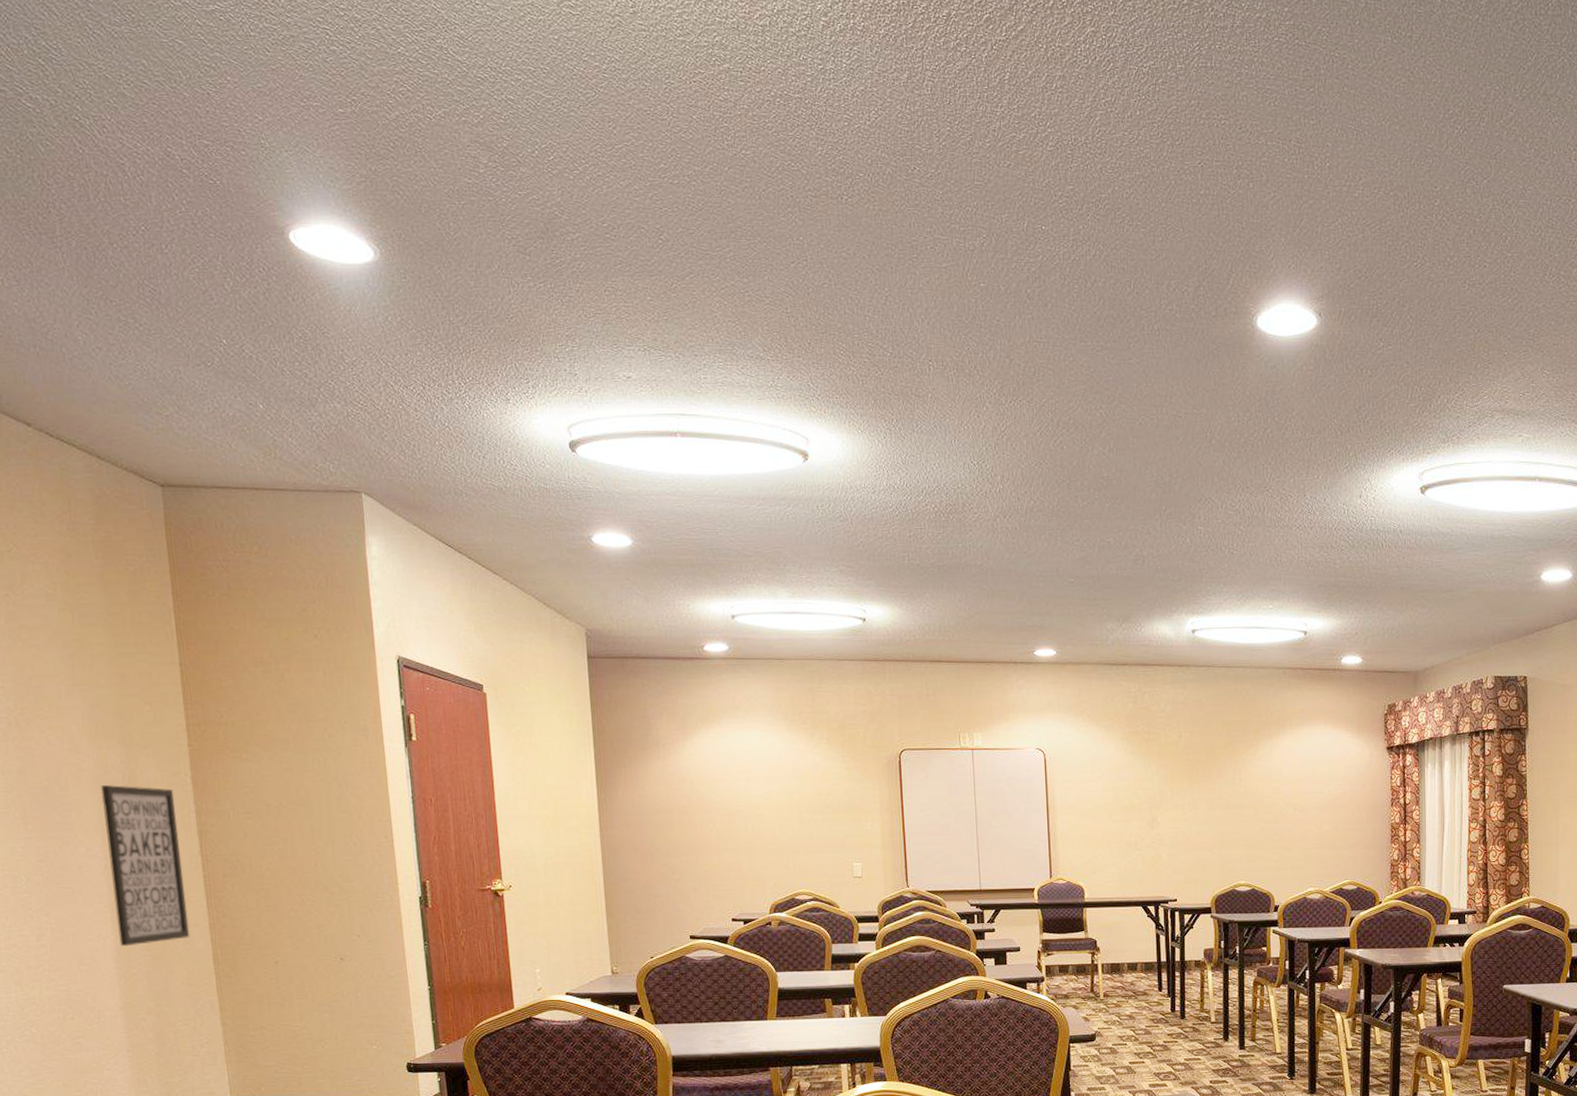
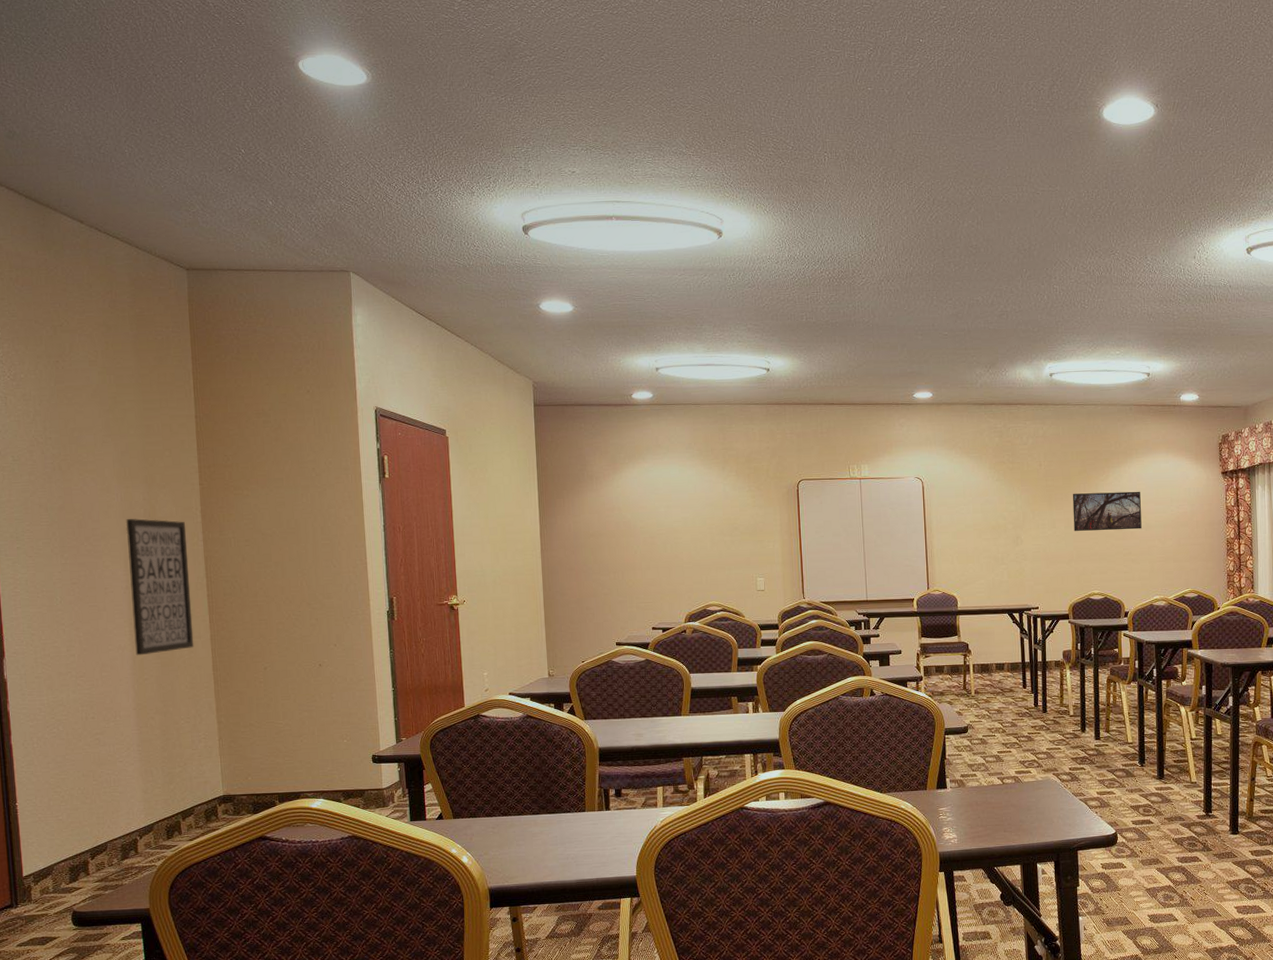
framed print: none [1216,768,1295,813] -> present [1072,491,1142,531]

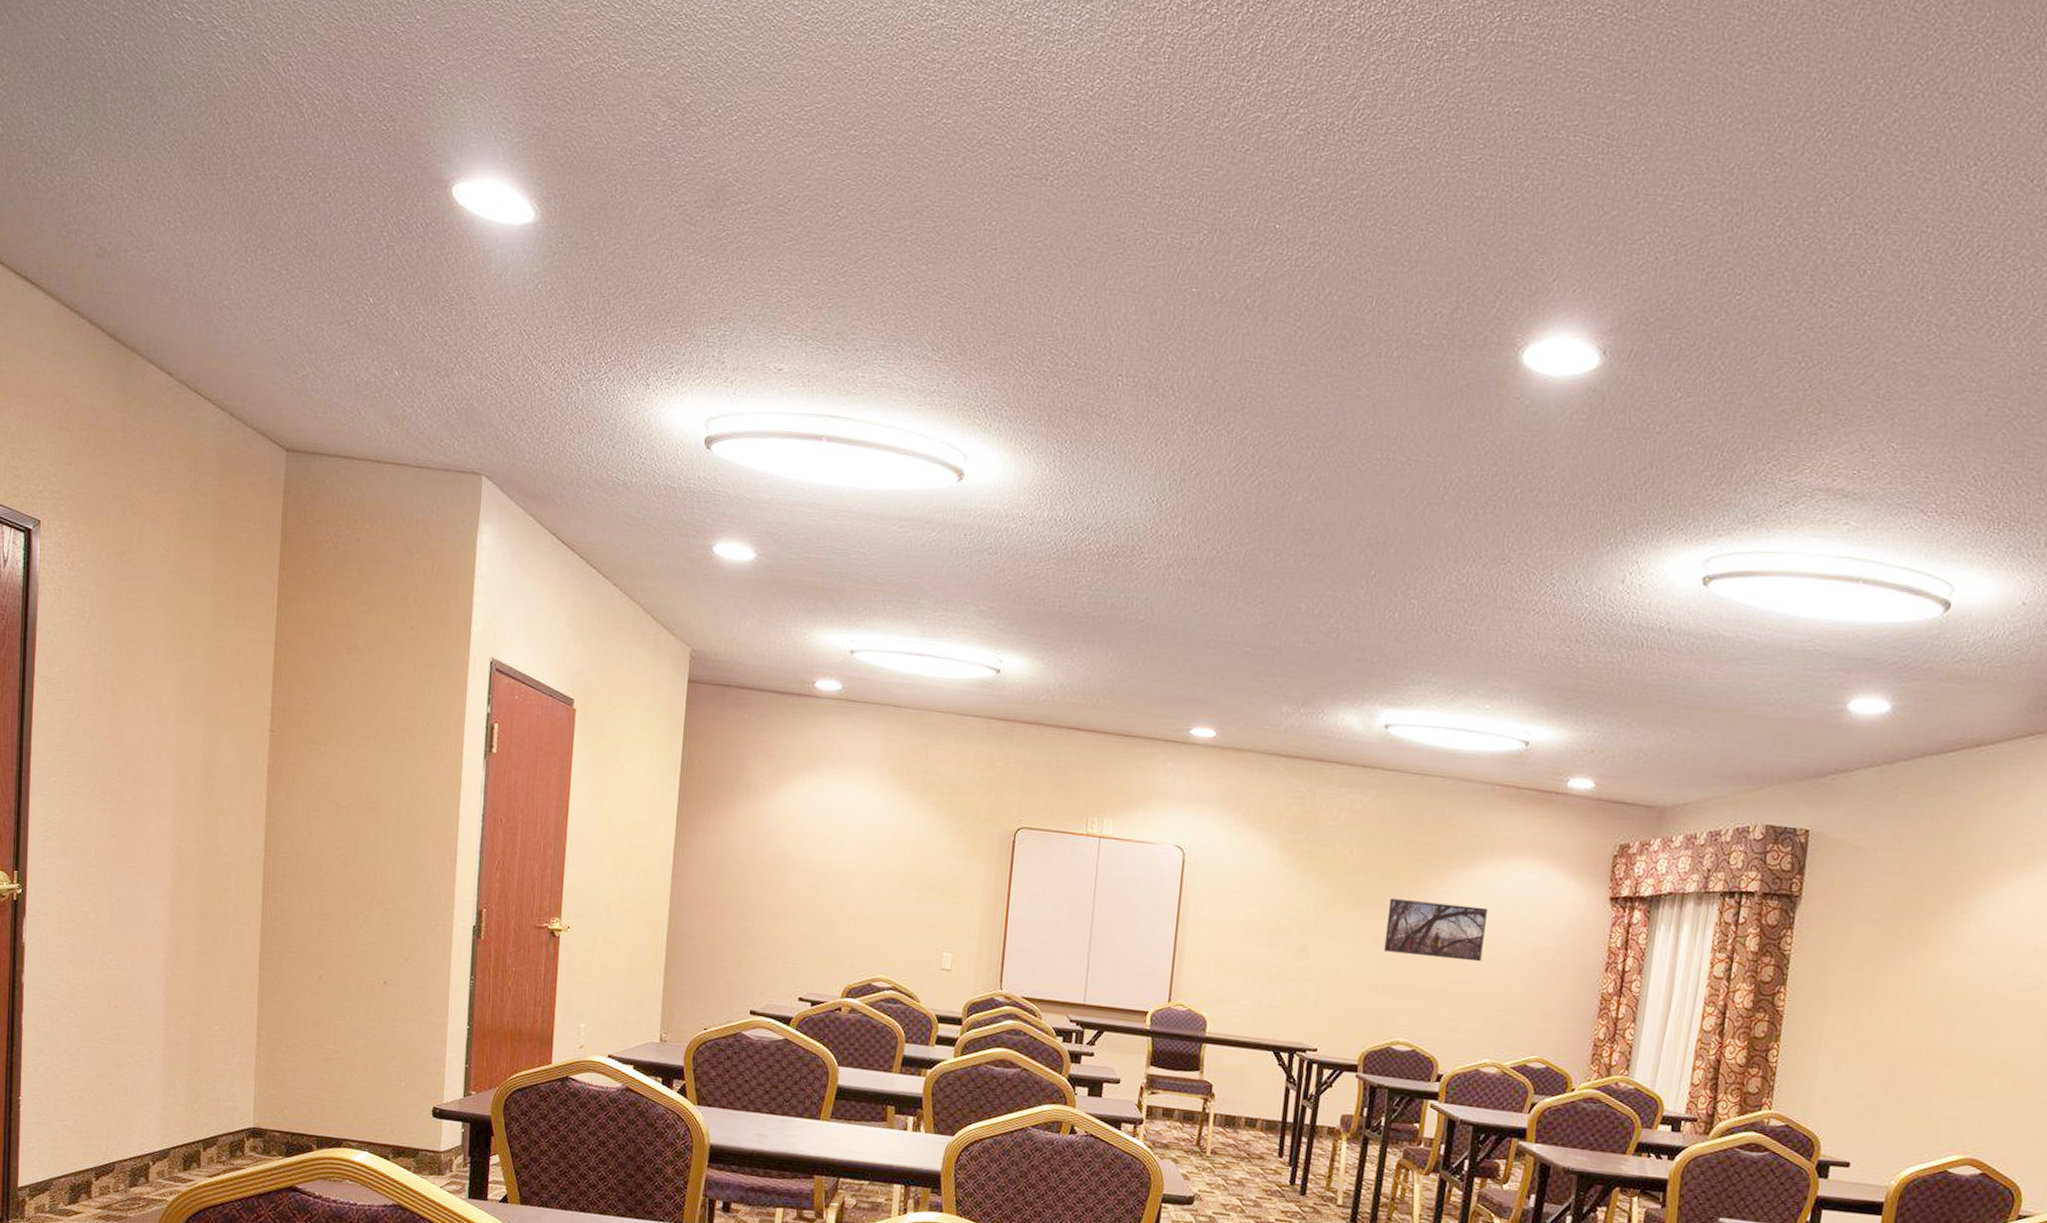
wall art: present [125,519,194,656] -> none [173,763,248,938]

